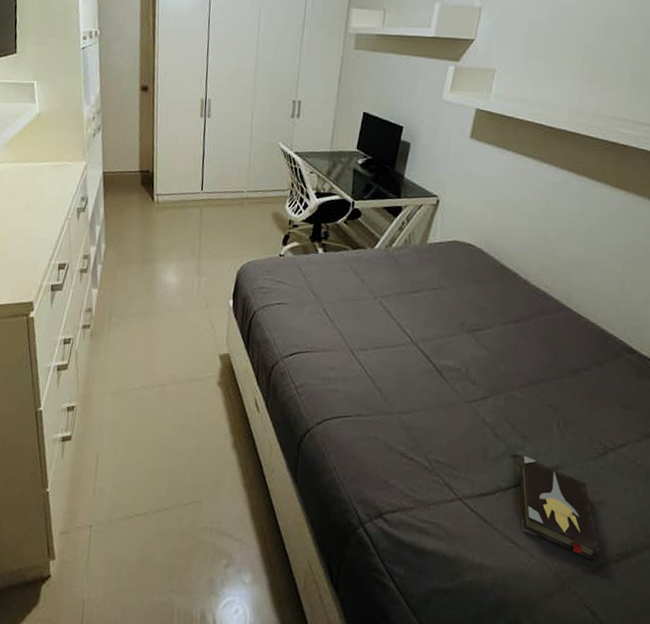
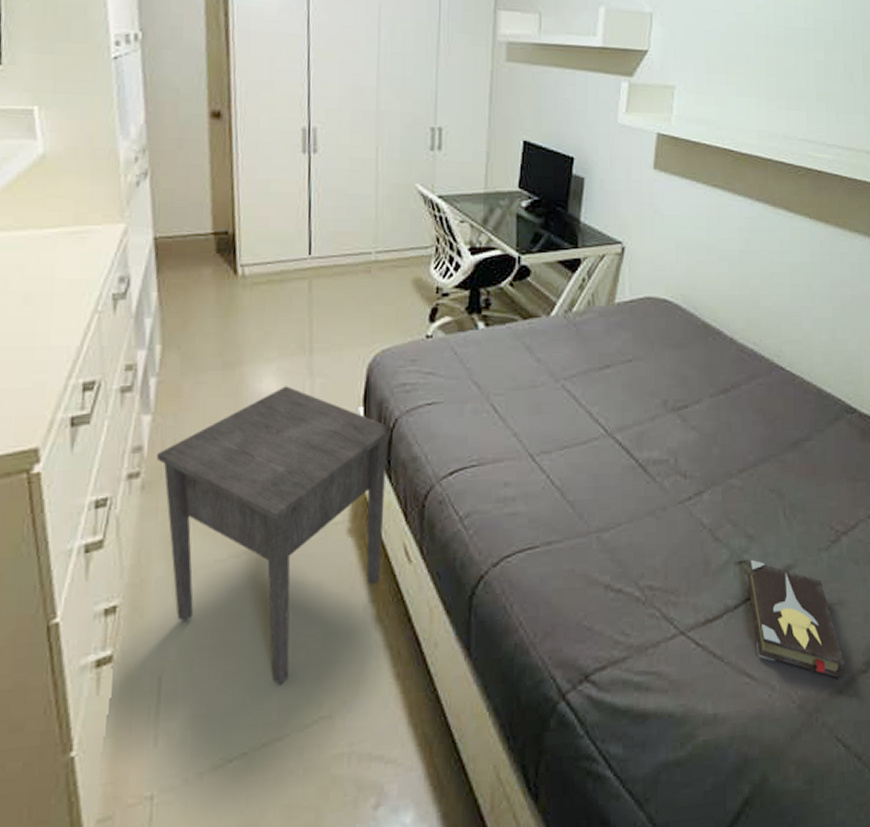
nightstand: none [100,280,252,476] -> present [156,386,393,686]

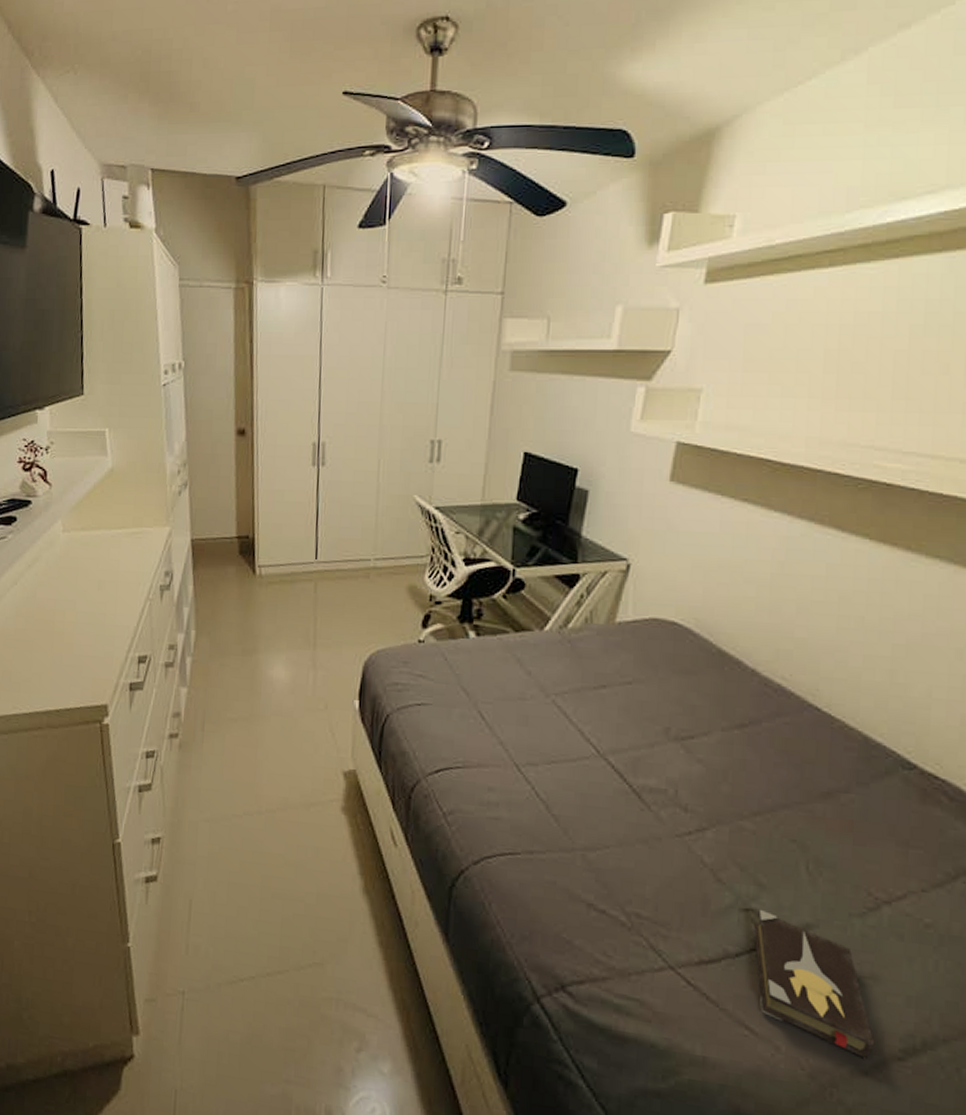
nightstand: present [156,386,393,686] -> none [190,675,384,929]

